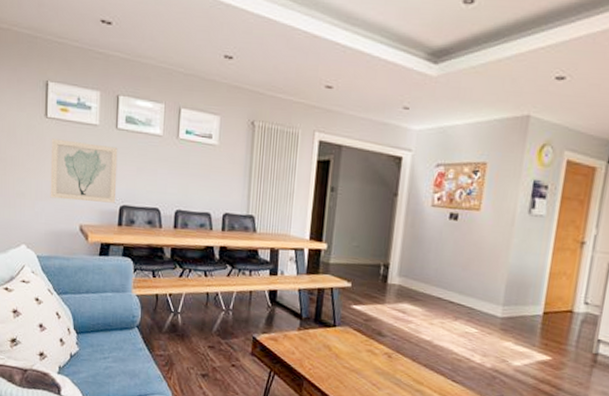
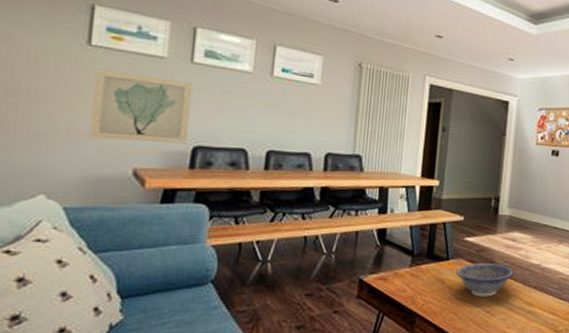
decorative bowl: none [343,332,403,370] -> present [456,263,514,297]

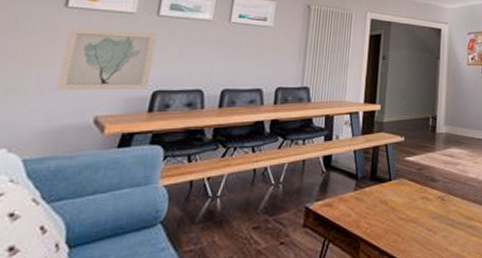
decorative bowl: present [456,263,514,297] -> none [399,180,453,216]

